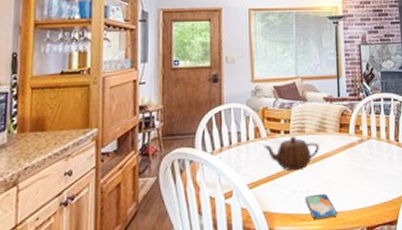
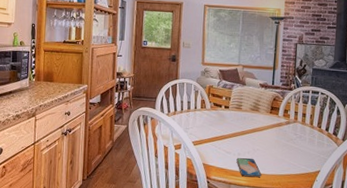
teapot: present [264,136,319,171] -> none [207,110,252,138]

